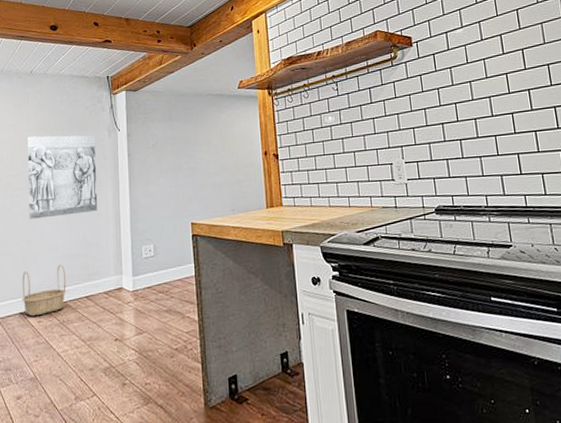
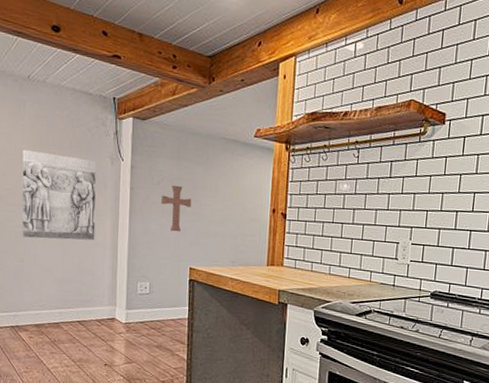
basket: present [22,264,67,317] -> none [13,287,59,332]
decorative cross: none [158,145,187,190] -> present [161,185,192,232]

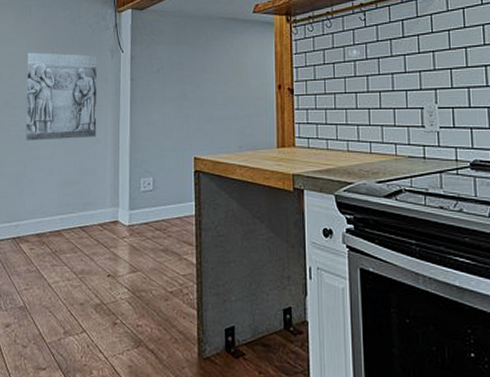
decorative cross: present [161,185,192,232] -> none [162,71,193,120]

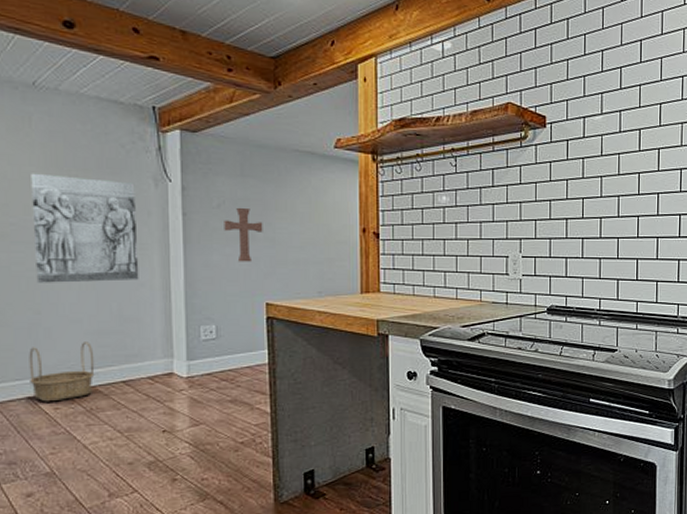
basket: none [15,191,61,243] -> present [29,342,95,402]
decorative cross: none [162,71,193,120] -> present [224,207,263,262]

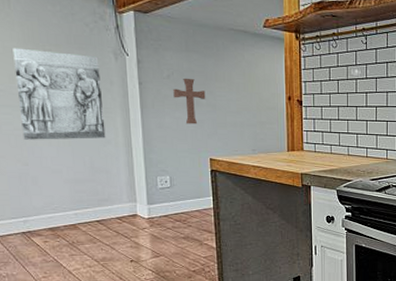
basket: present [29,342,95,402] -> none [21,188,75,236]

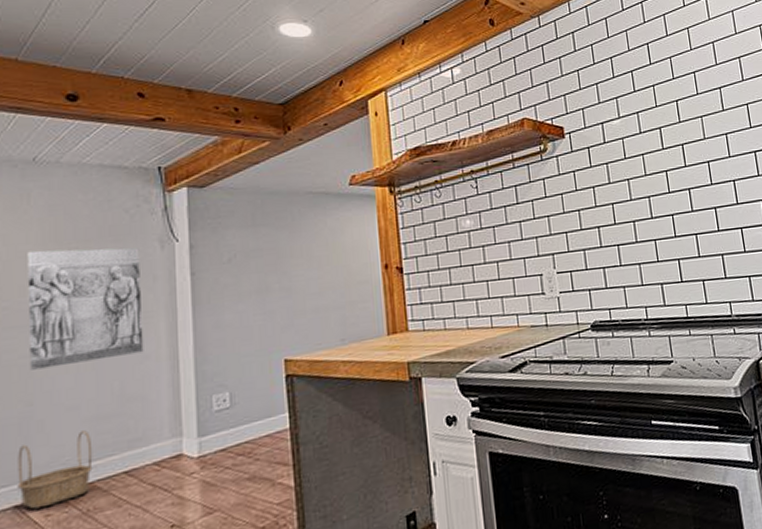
basket: none [21,188,75,236] -> present [18,430,93,510]
decorative cross: present [173,78,206,124] -> none [235,258,278,318]

